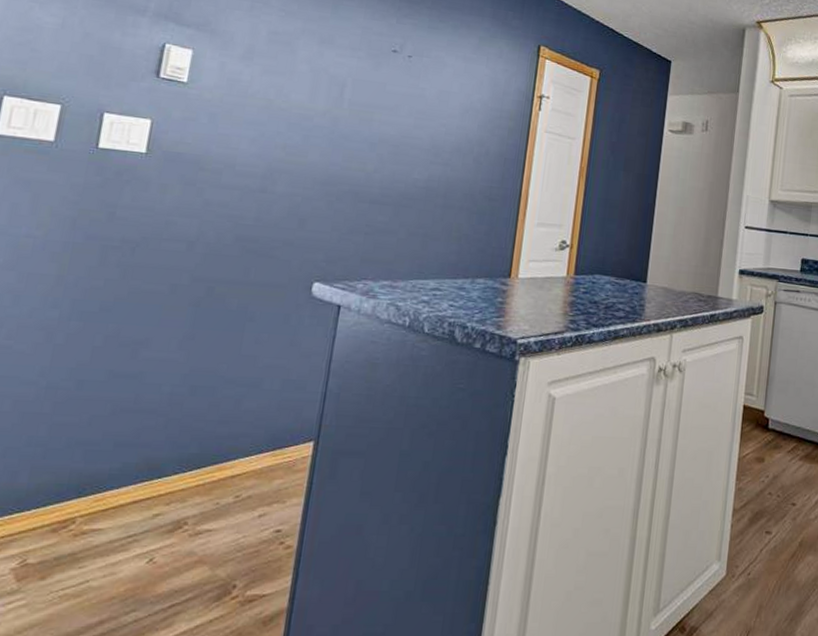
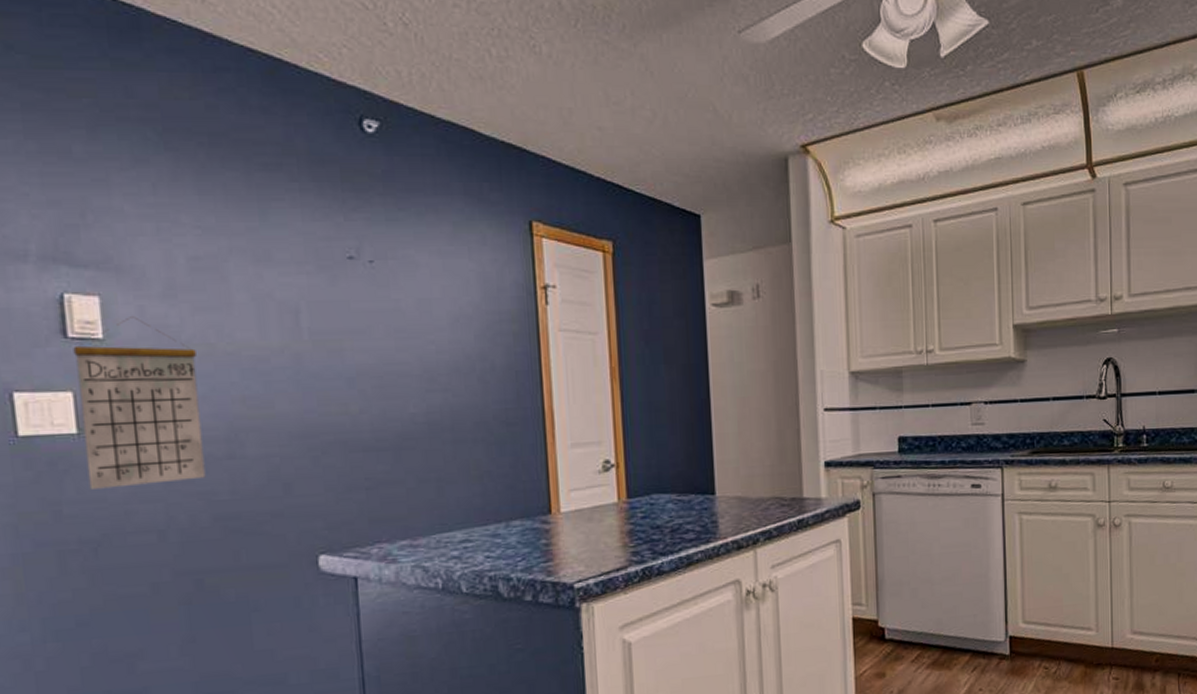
calendar: none [143,69,257,205] -> present [73,317,206,489]

